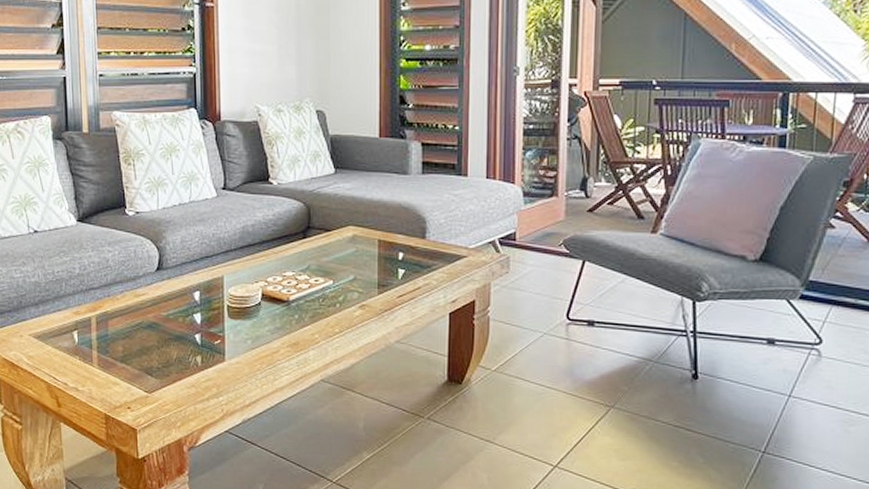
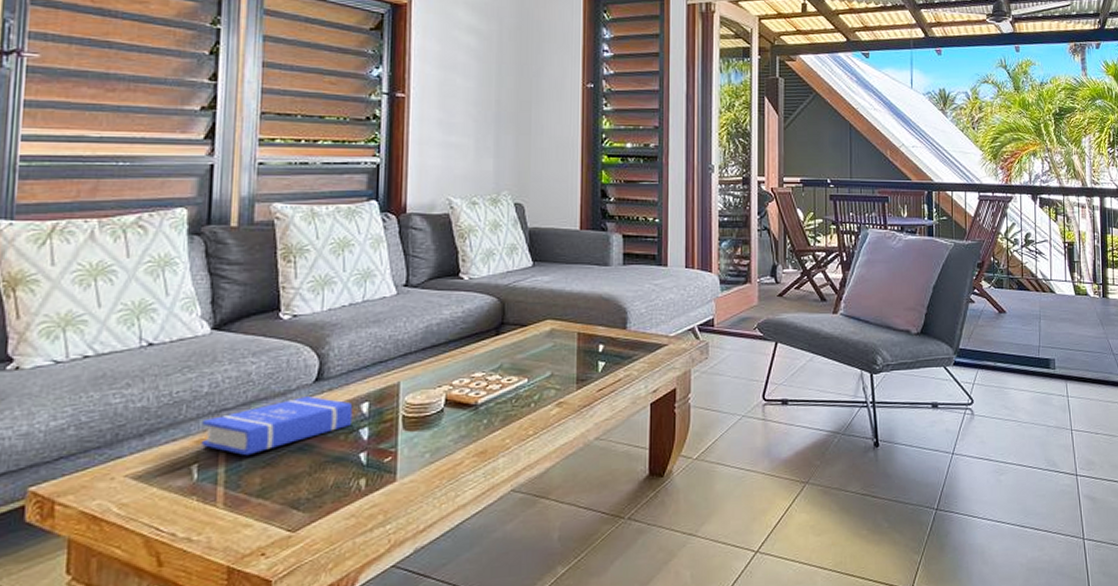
book: none [77,283,188,328] -> present [201,396,353,456]

